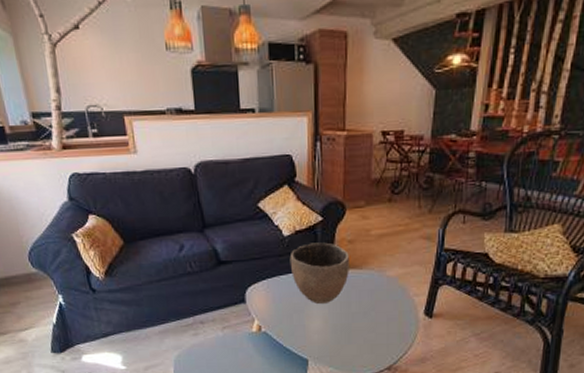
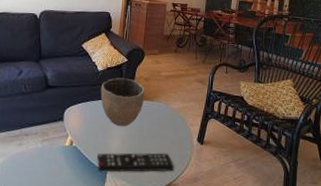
remote control: none [294,331,395,359] -> present [97,152,175,173]

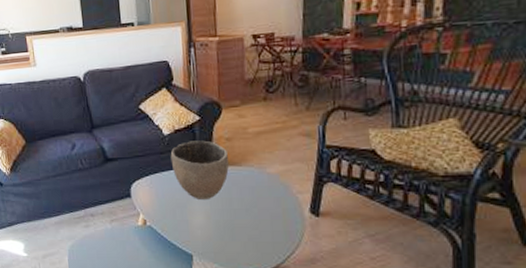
remote control: present [97,152,175,173] -> none [178,229,282,254]

